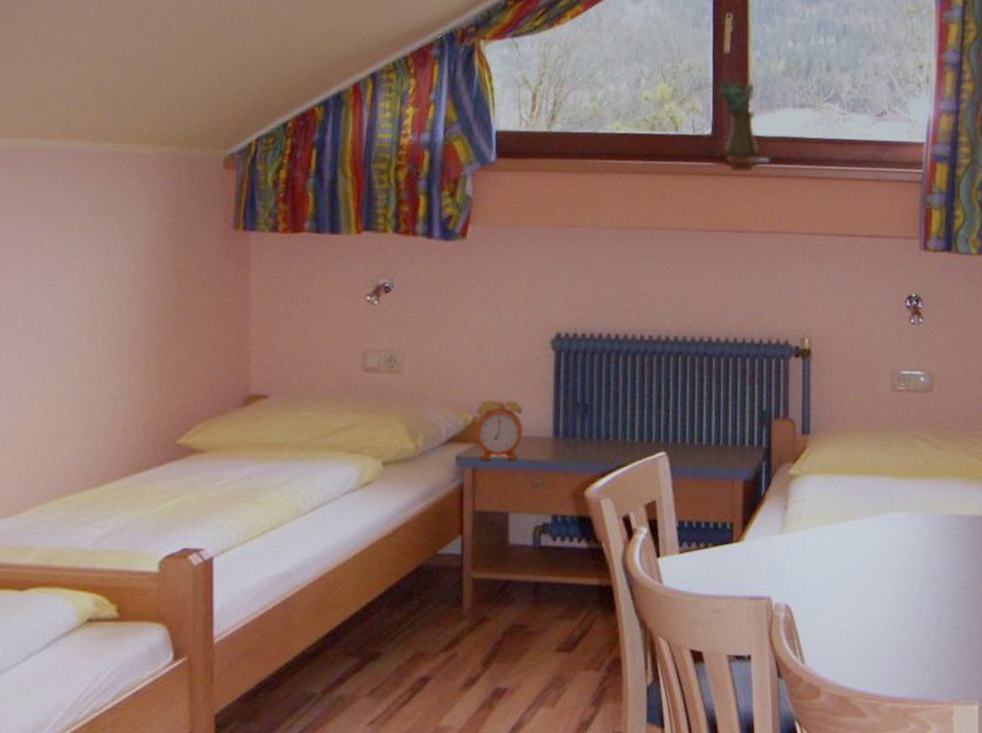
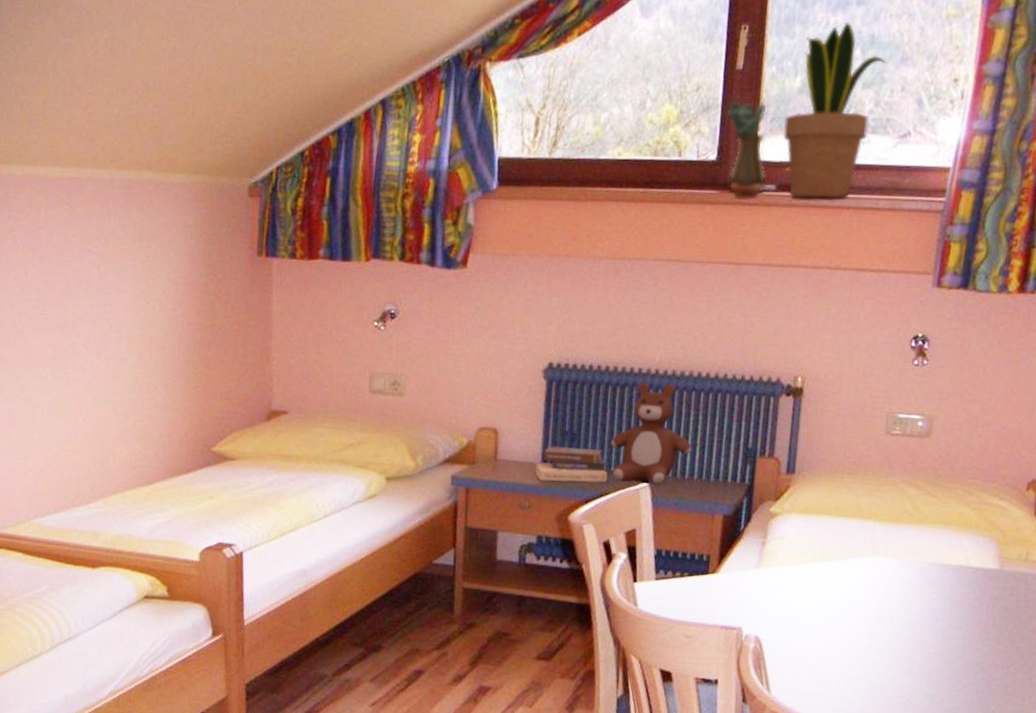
alarm clock: present [475,390,523,462] -> none [469,416,514,484]
books: none [546,418,623,456] -> present [534,446,607,483]
teddy bear: none [625,349,707,453] -> present [611,382,692,485]
potted plant: none [771,14,859,173] -> present [783,23,887,202]

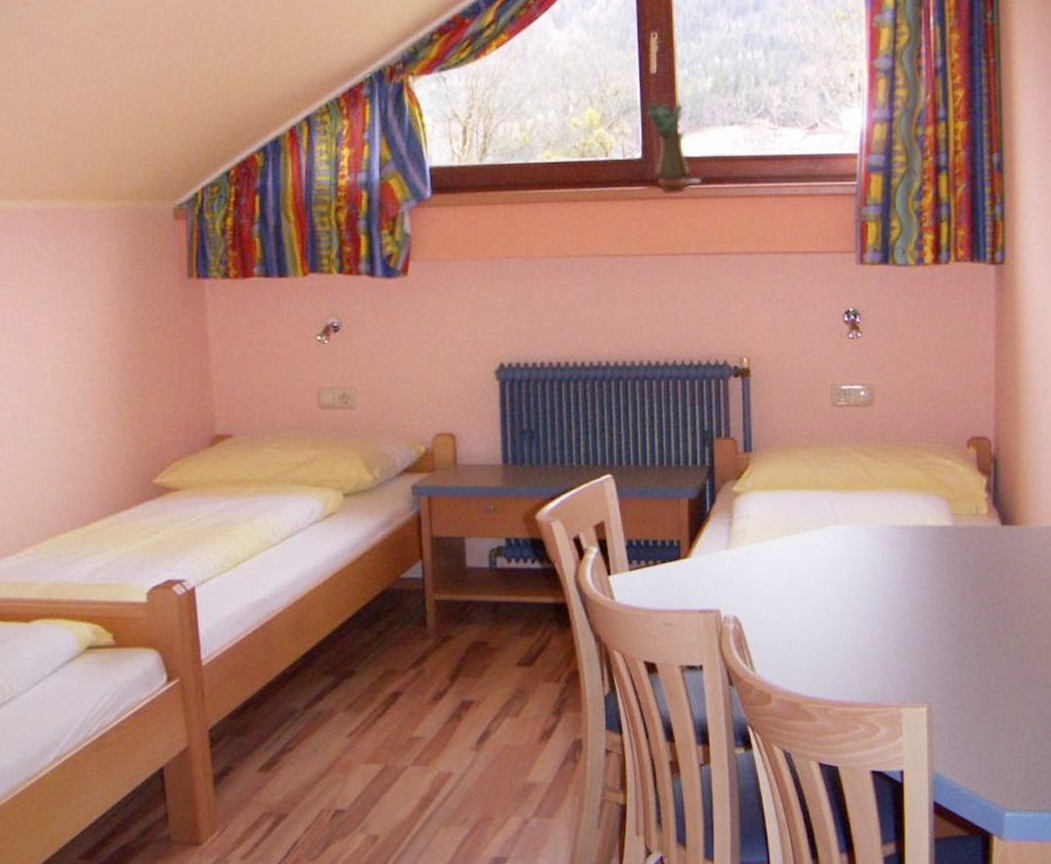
books: present [534,446,607,483] -> none [496,445,570,482]
teddy bear: present [611,382,692,485] -> none [571,374,650,476]
potted plant: present [783,23,887,202] -> none [700,27,788,192]

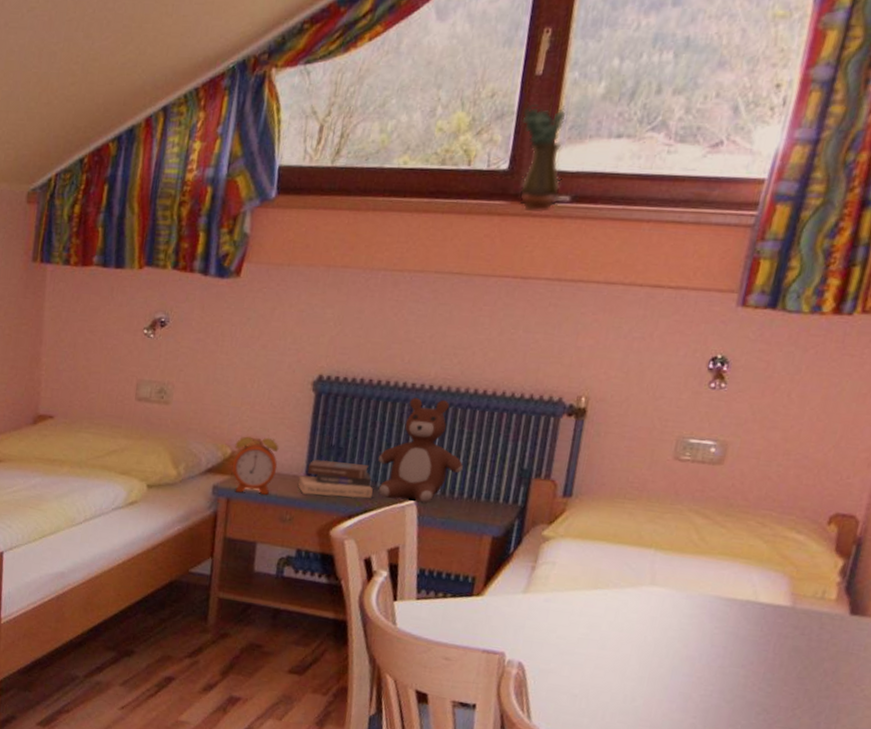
alarm clock: none [428,421,474,489] -> present [232,427,279,496]
books: none [496,445,570,482] -> present [297,459,373,499]
teddy bear: none [571,374,650,476] -> present [378,398,463,503]

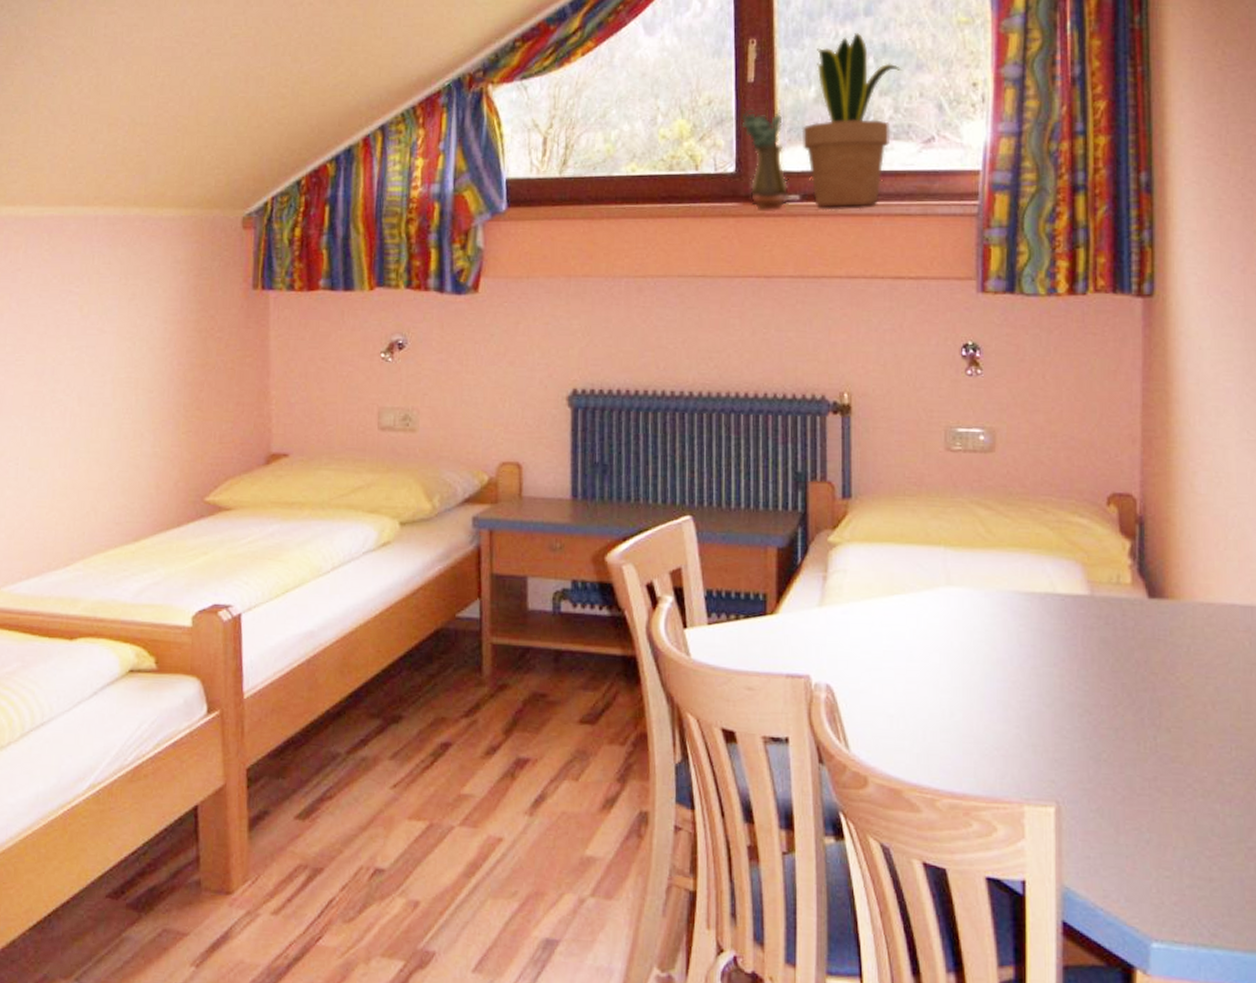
alarm clock: present [232,427,279,496] -> none [491,449,540,524]
books: present [297,459,373,499] -> none [564,479,645,519]
teddy bear: present [378,398,463,503] -> none [647,405,735,517]
potted plant: none [582,25,702,214] -> present [802,33,902,211]

